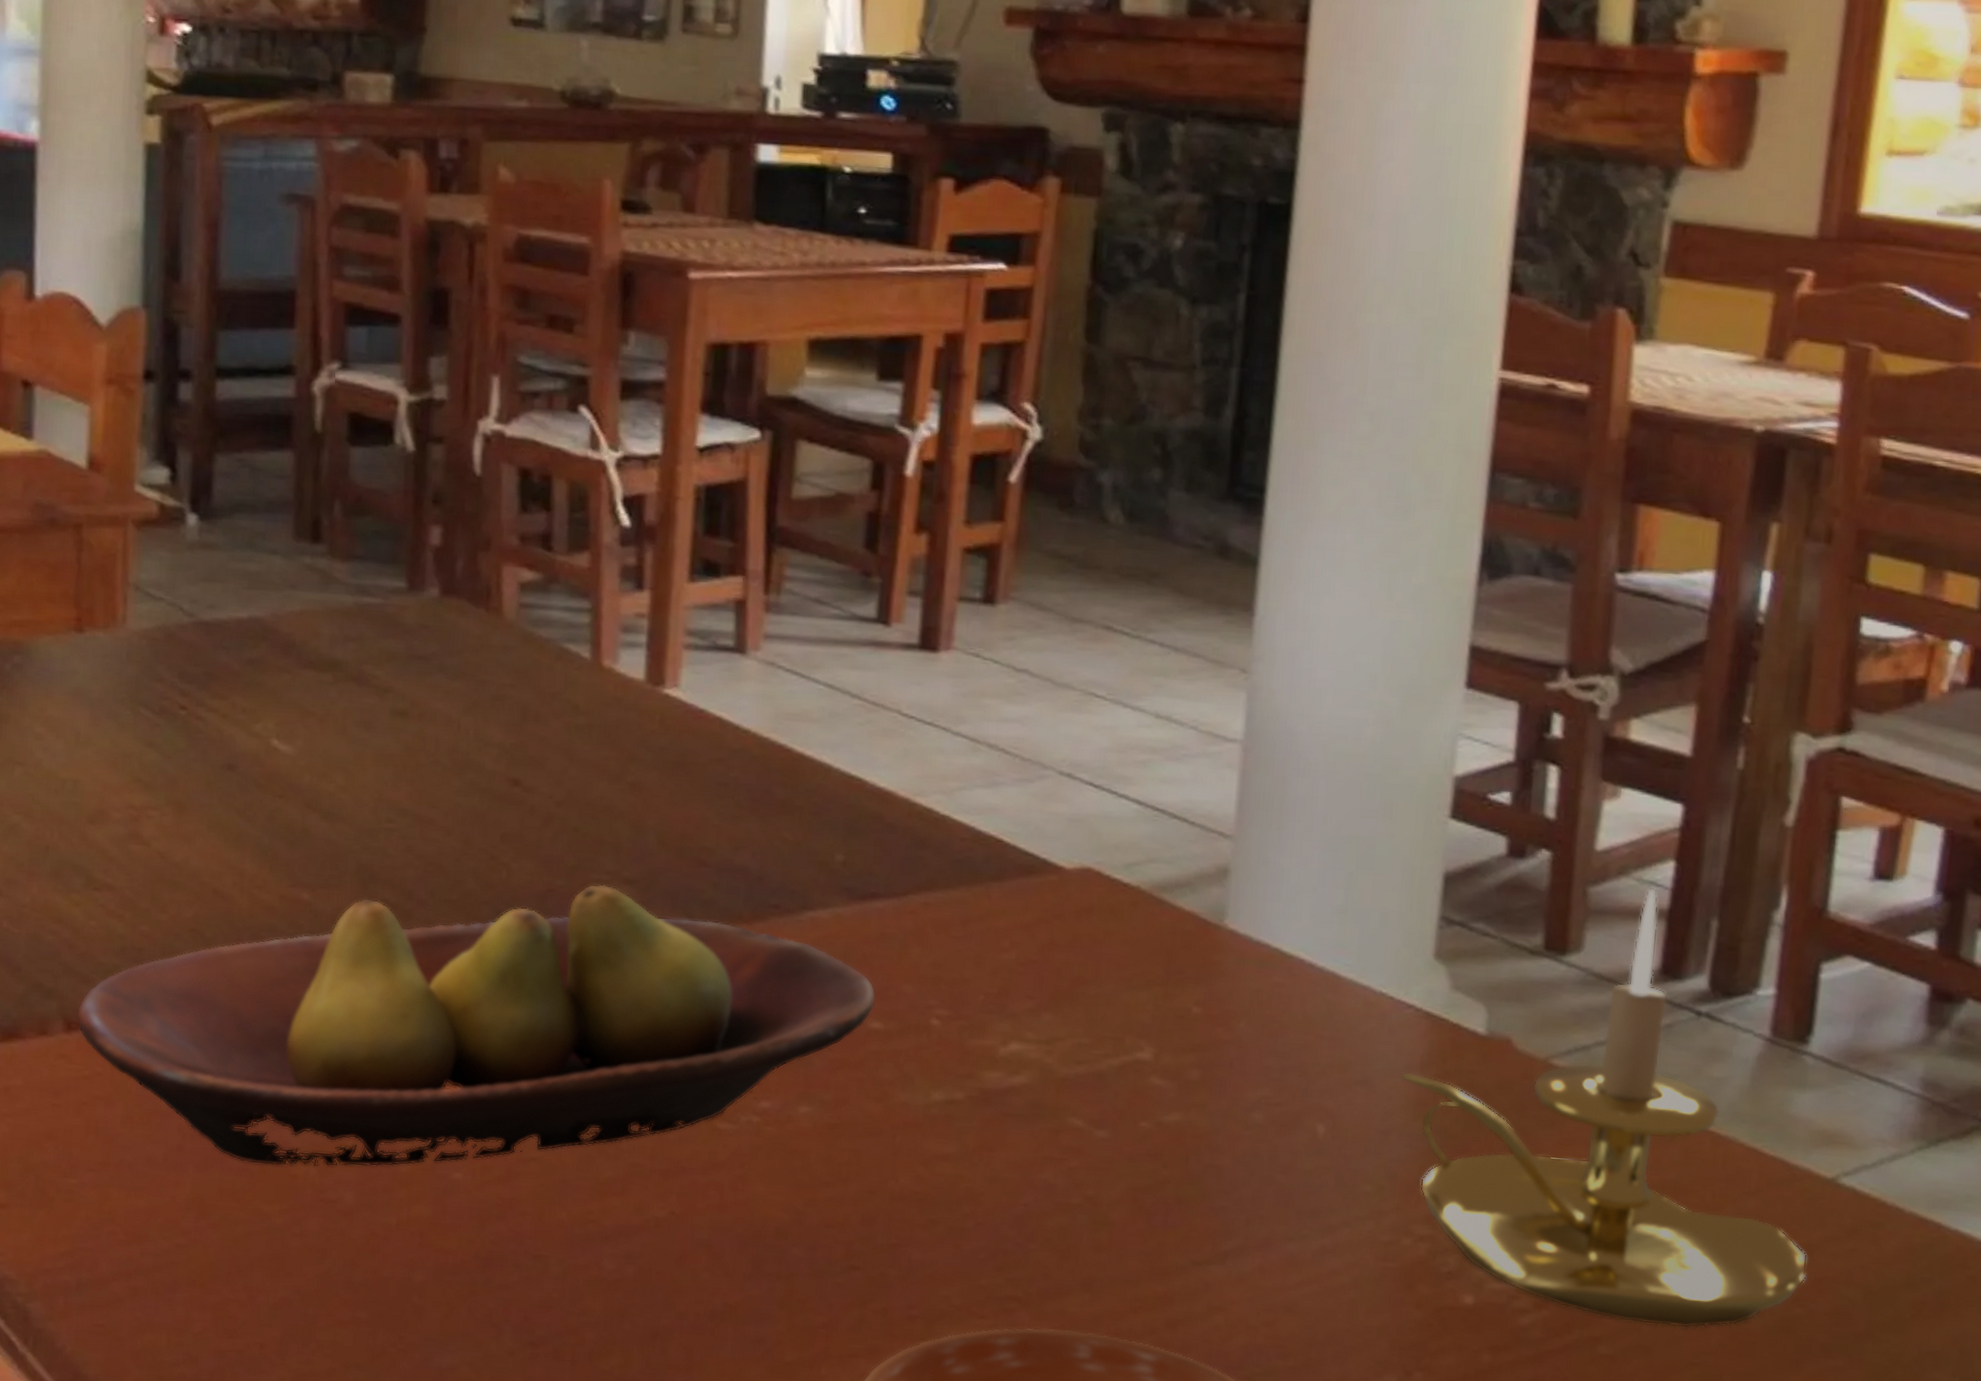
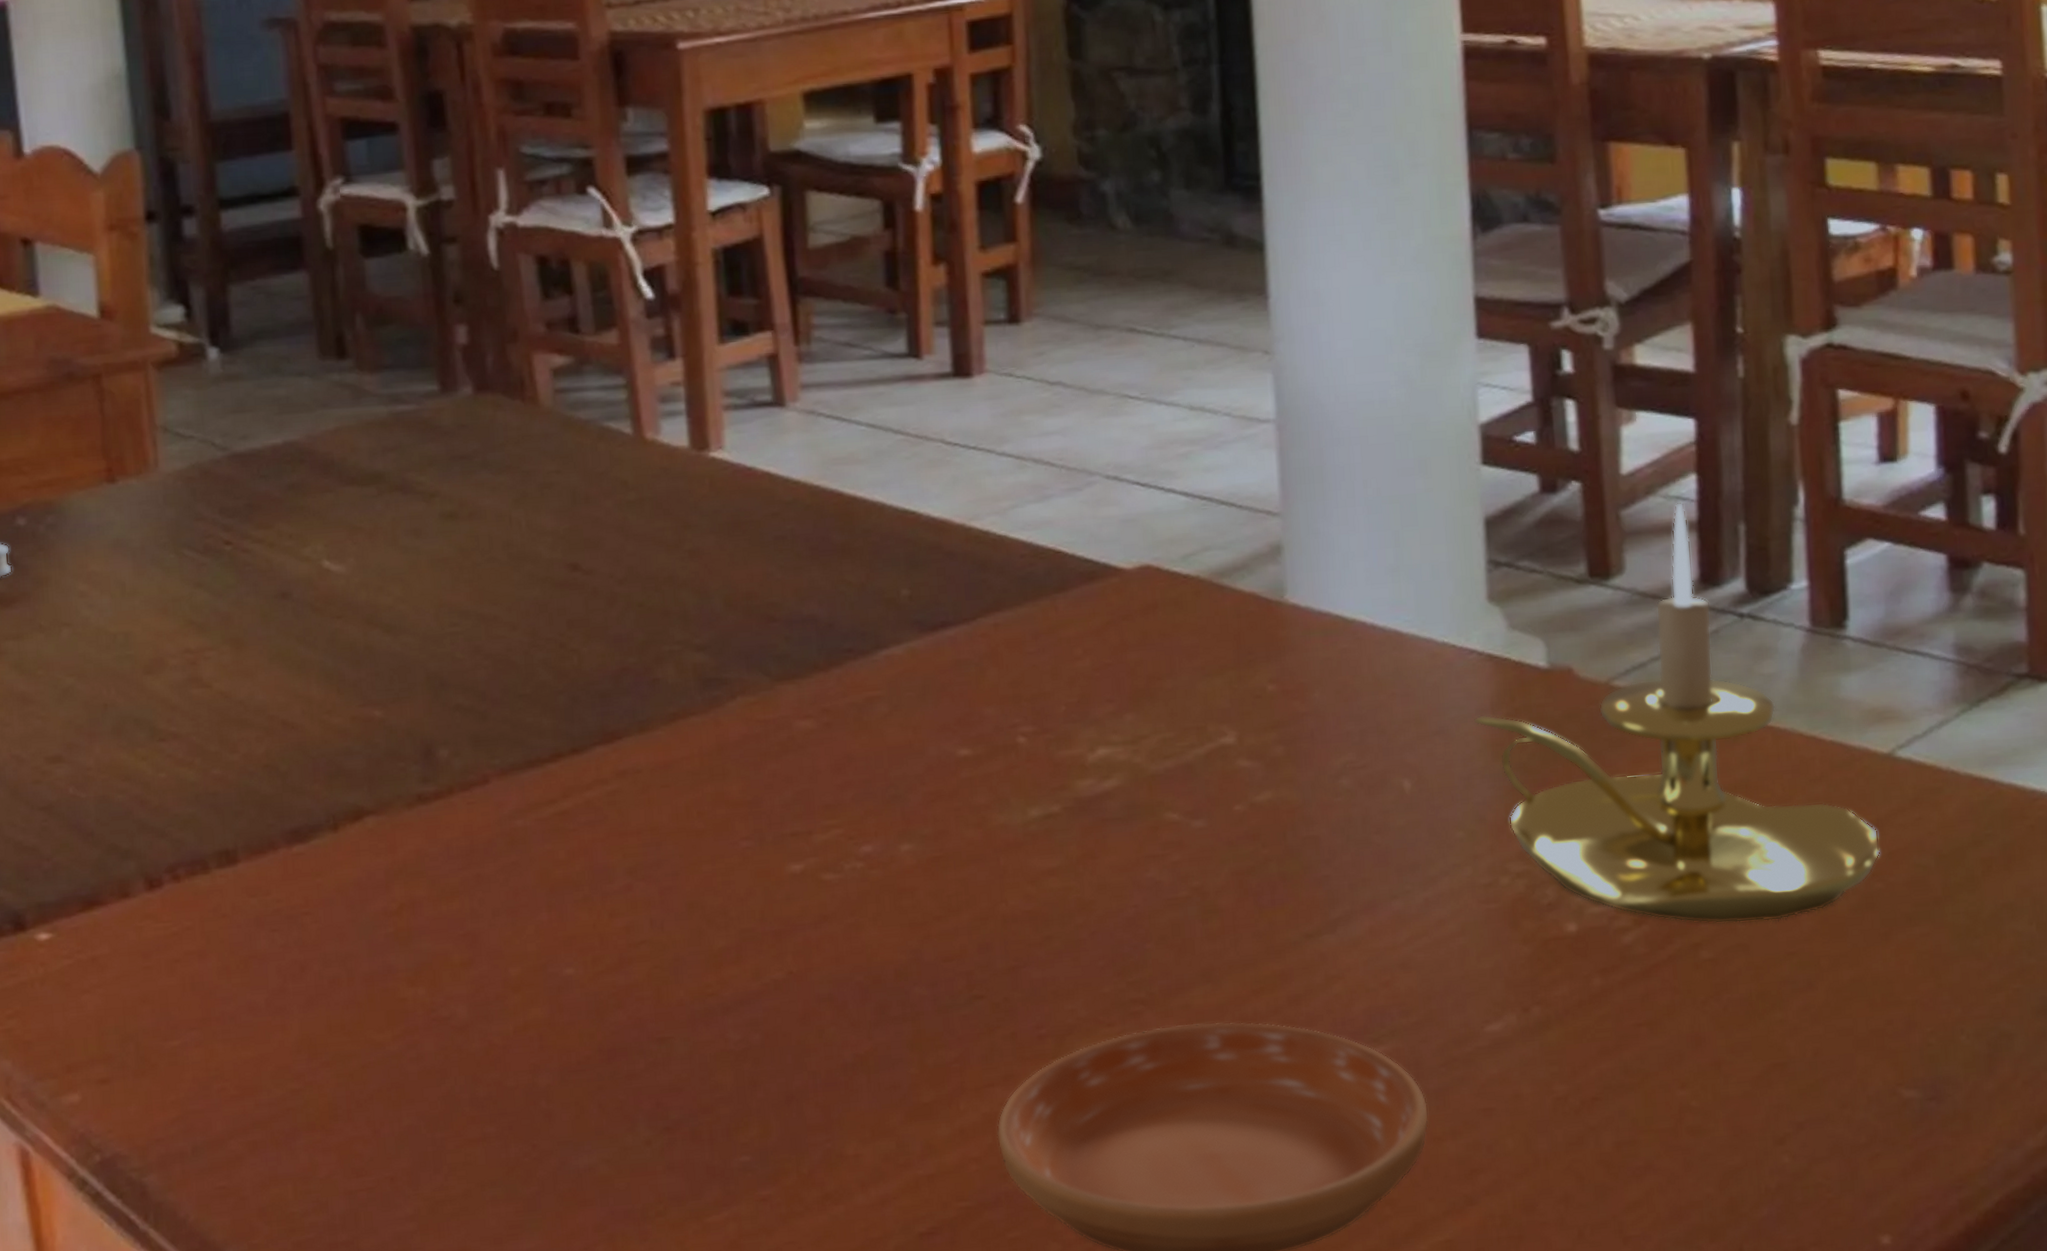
fruit bowl: present [77,884,876,1167] -> none [157,655,961,994]

